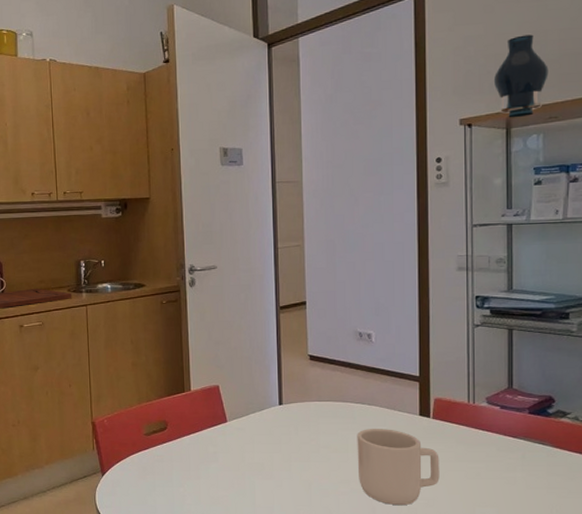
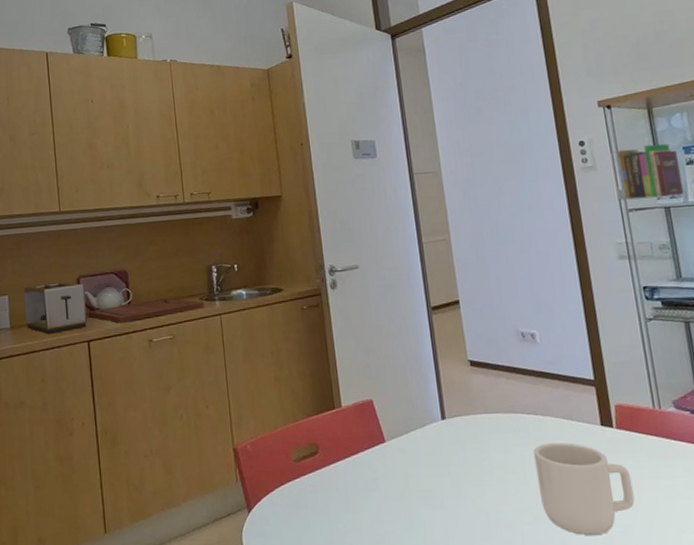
books: none [463,163,528,216] -> present [609,144,685,201]
vase: present [493,34,549,118] -> none [626,15,682,98]

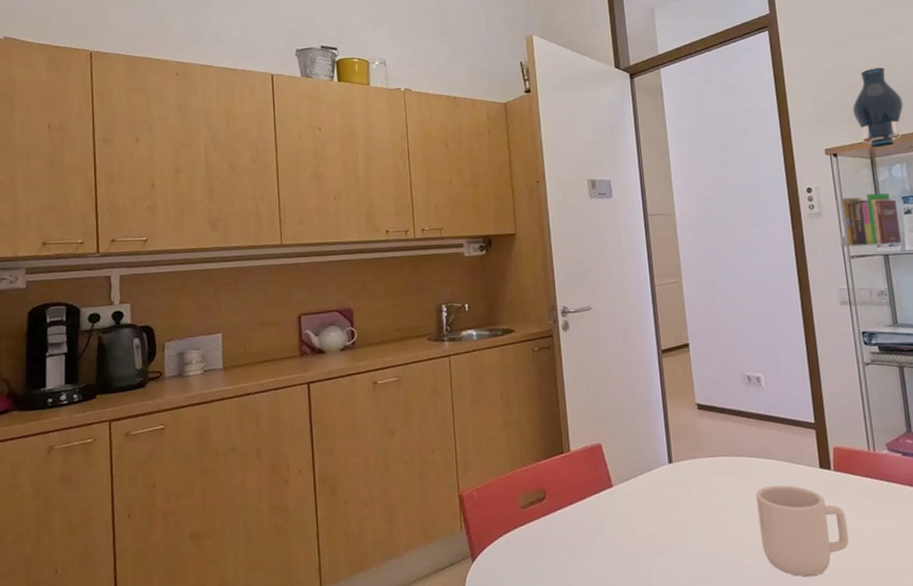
toaster: present [24,282,88,334] -> none [240,320,308,376]
cutting board: present [87,297,205,323] -> none [308,337,433,364]
vase: none [626,15,682,98] -> present [852,67,904,148]

